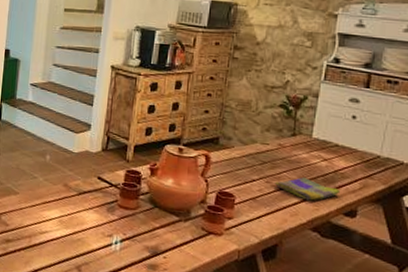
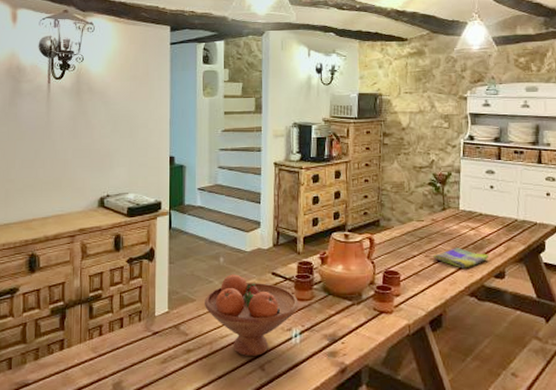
fruit bowl: none [27,173,123,257] -> present [205,274,299,356]

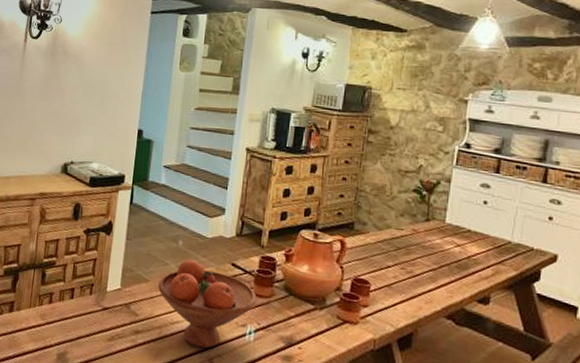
dish towel: present [432,248,489,268] -> none [408,263,474,288]

